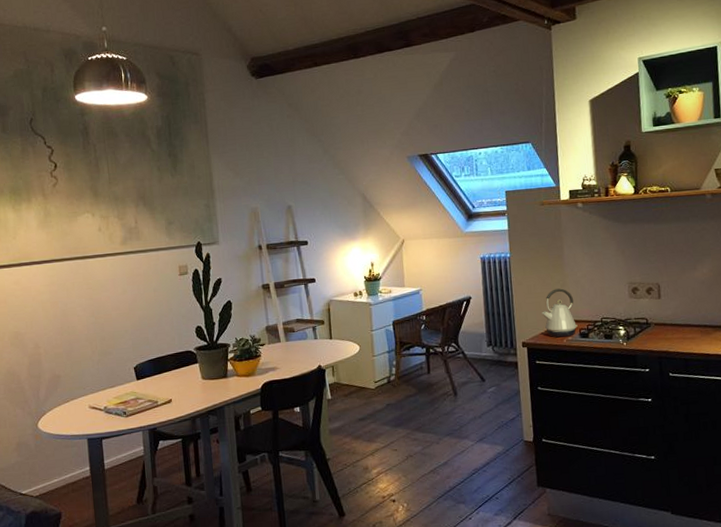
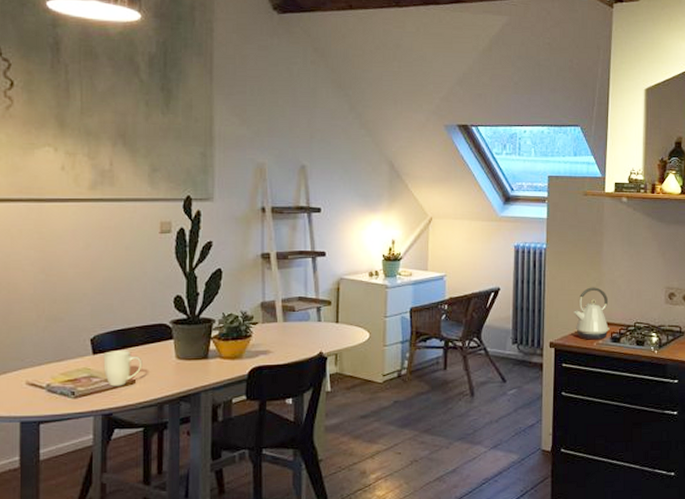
mug: none [145,375,176,406] -> present [103,350,143,387]

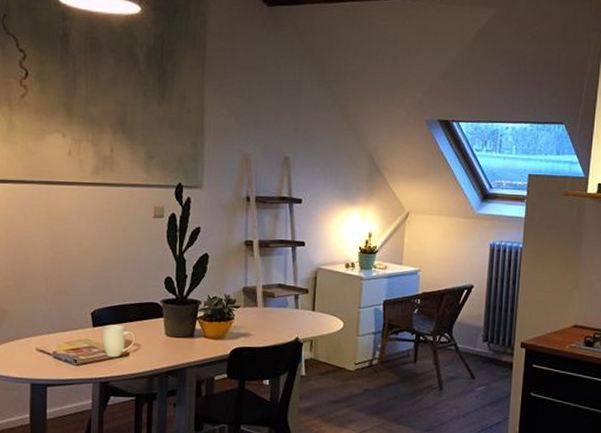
kettle: present [574,287,610,340] -> none [547,289,584,343]

